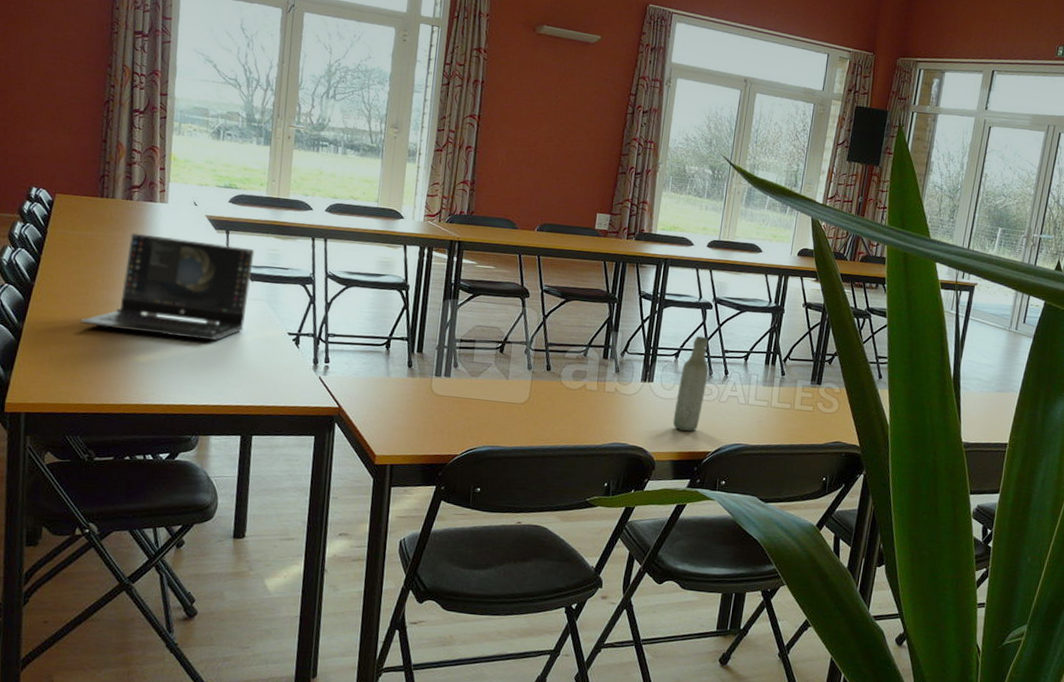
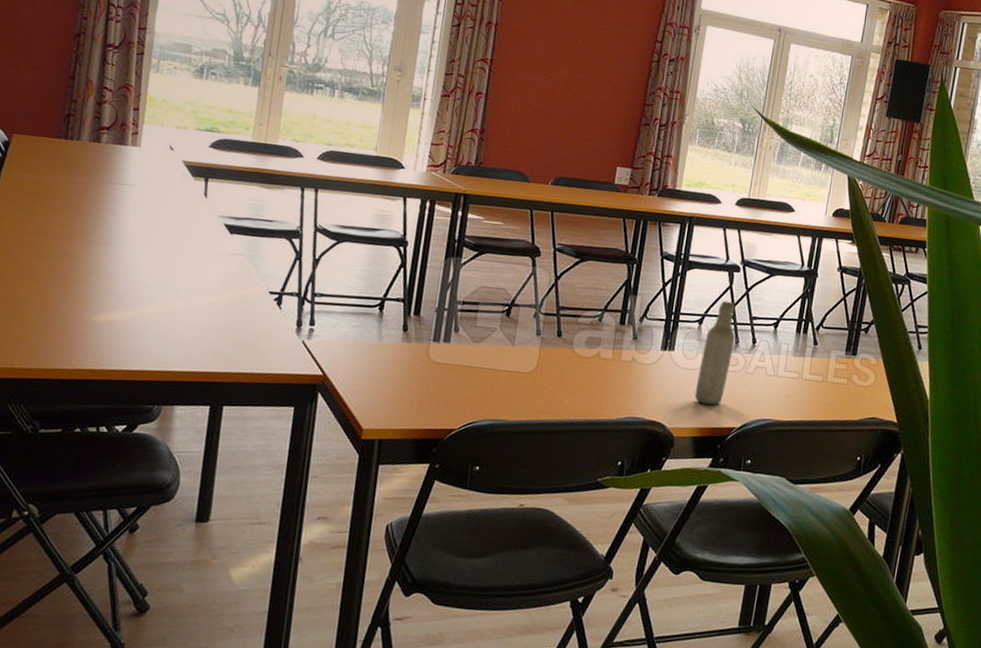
laptop: present [80,232,255,341] -> none [31,178,236,300]

